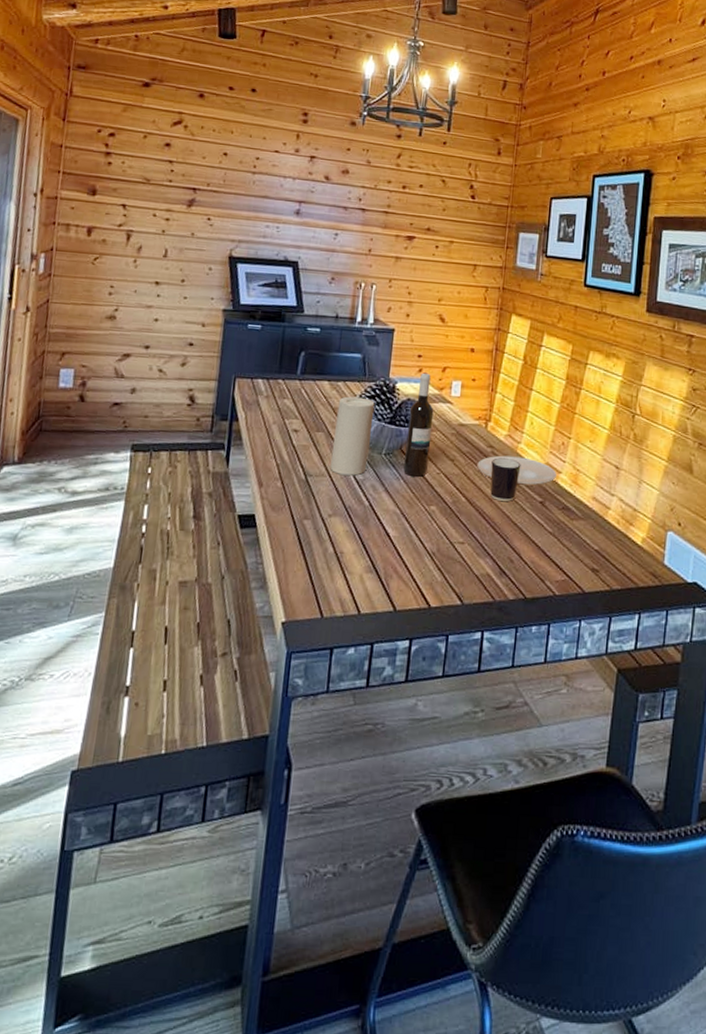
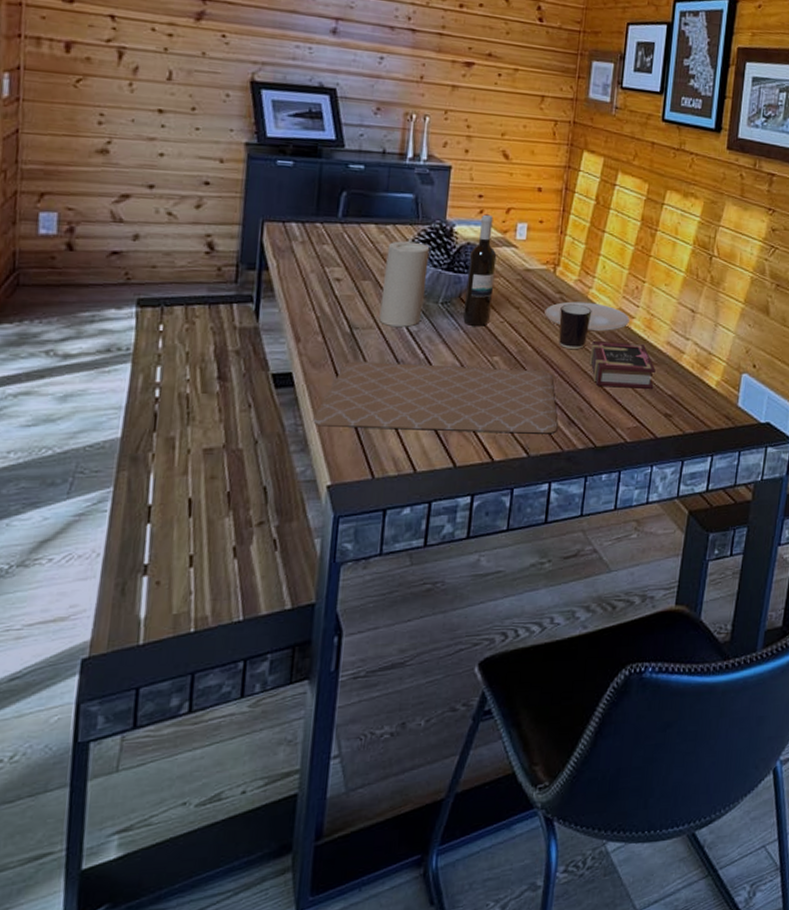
placemat: none [271,506,490,584] -> present [313,361,558,434]
book: none [518,493,582,543] -> present [589,340,656,389]

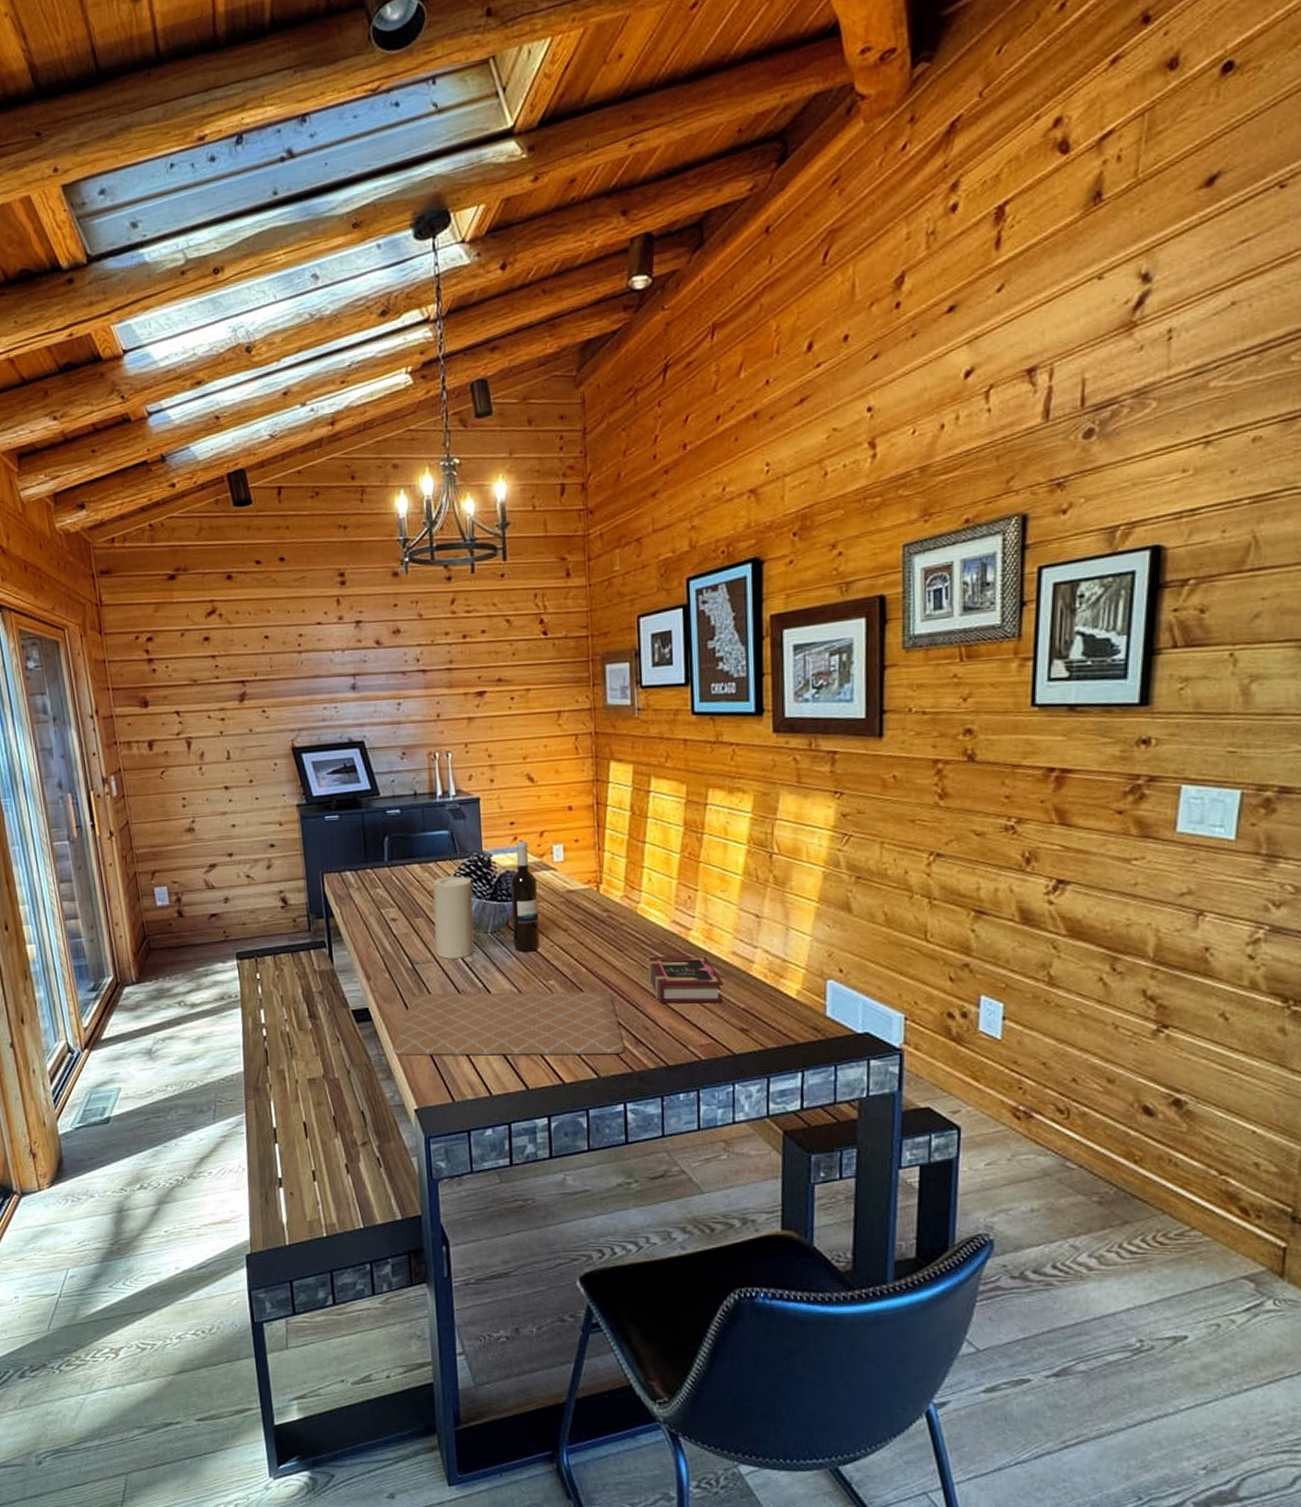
plate: present [544,301,630,332] -> none [594,917,686,948]
mug: present [558,304,592,350] -> none [609,921,644,968]

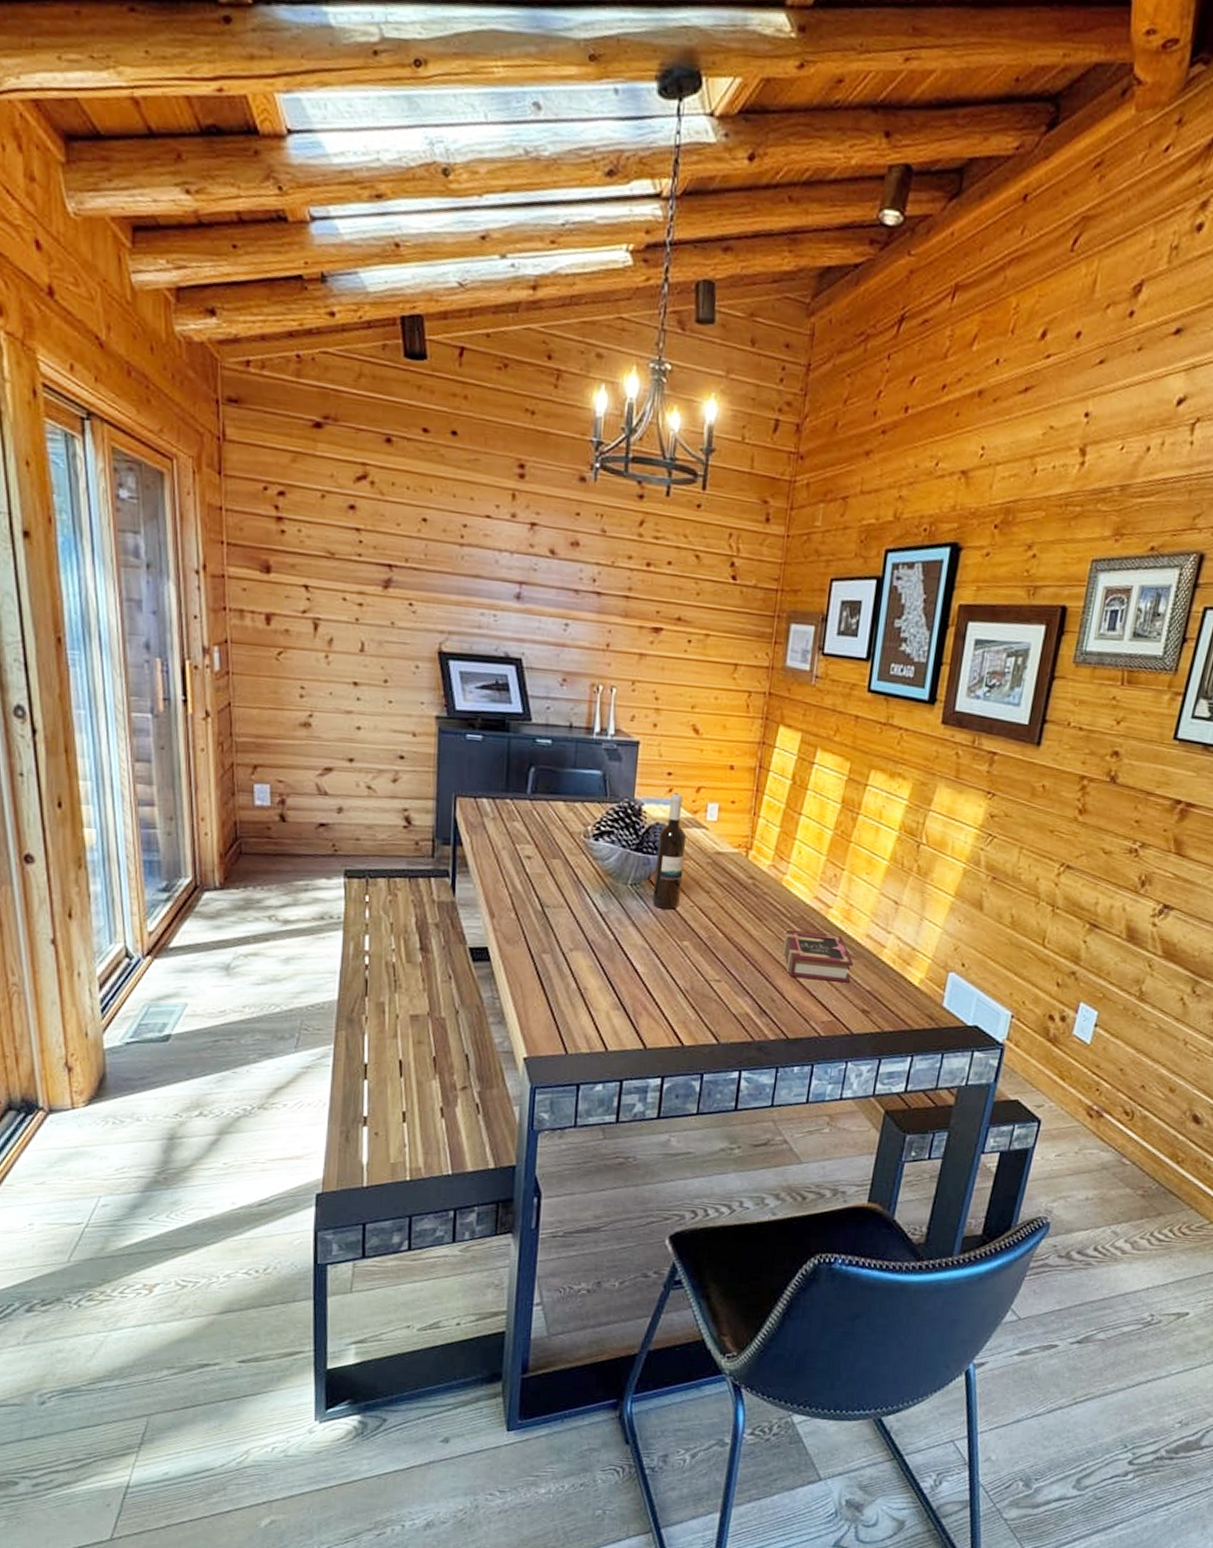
placemat: present [393,991,625,1056] -> none [509,939,749,1023]
candle: present [433,876,474,959] -> none [569,819,618,908]

